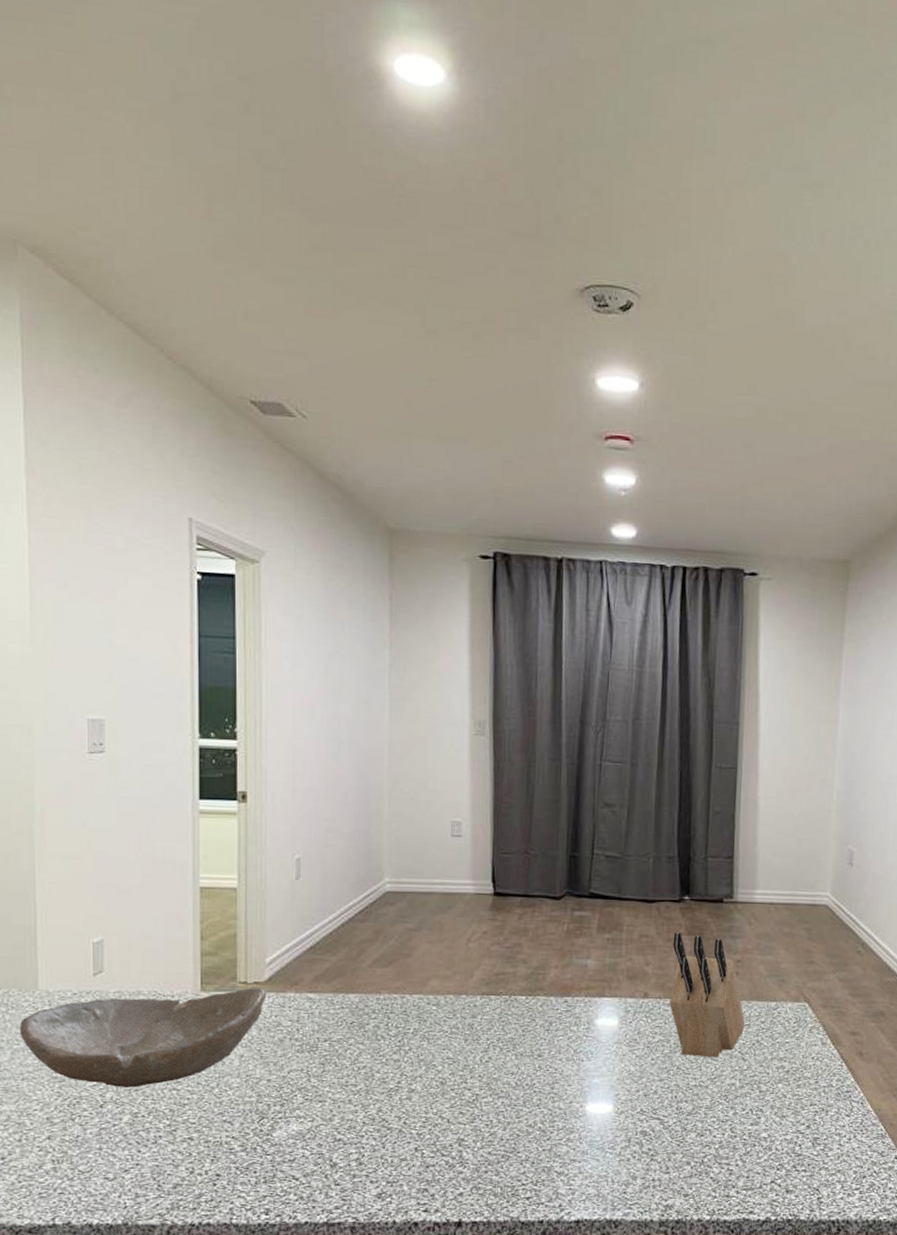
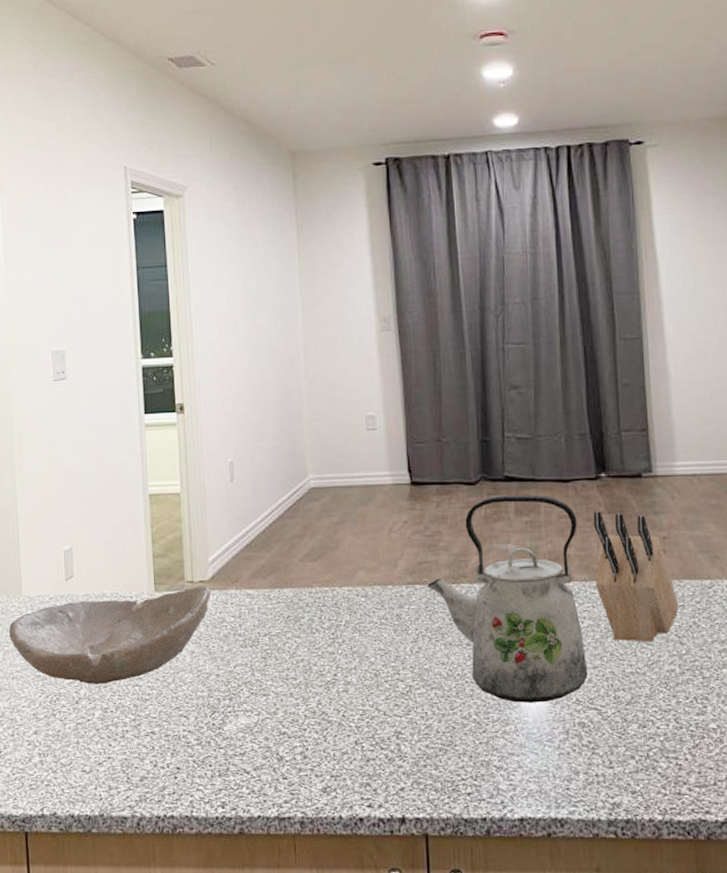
kettle: none [502,911,658,1112] -> present [427,495,588,703]

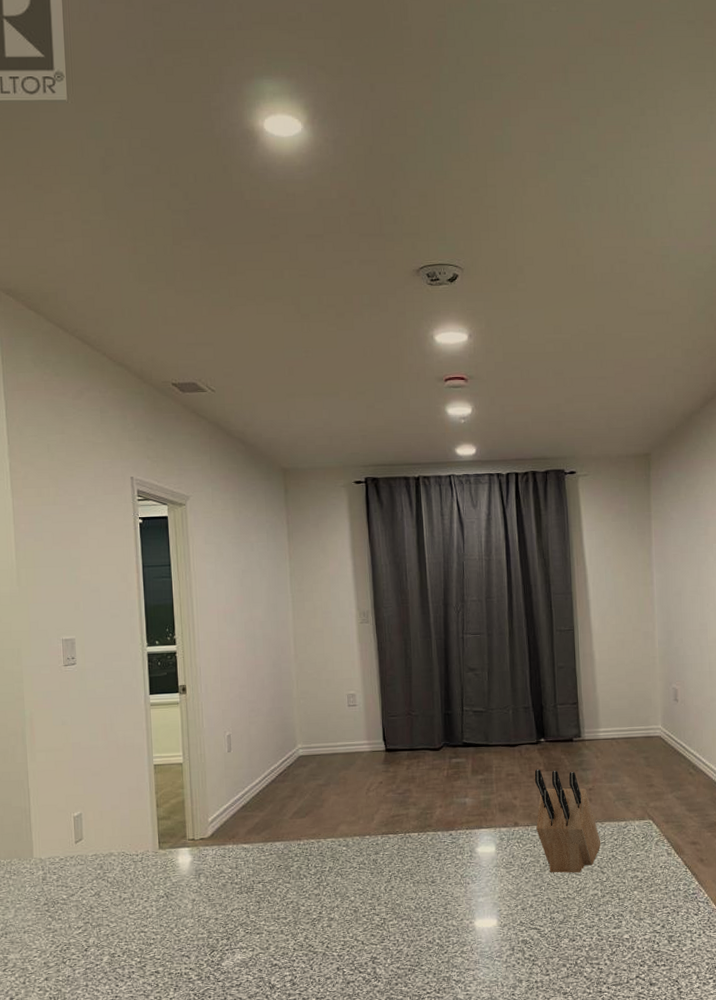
bowl: present [9,585,211,684] -> none [21,842,211,933]
kettle: present [427,495,588,703] -> none [399,757,530,928]

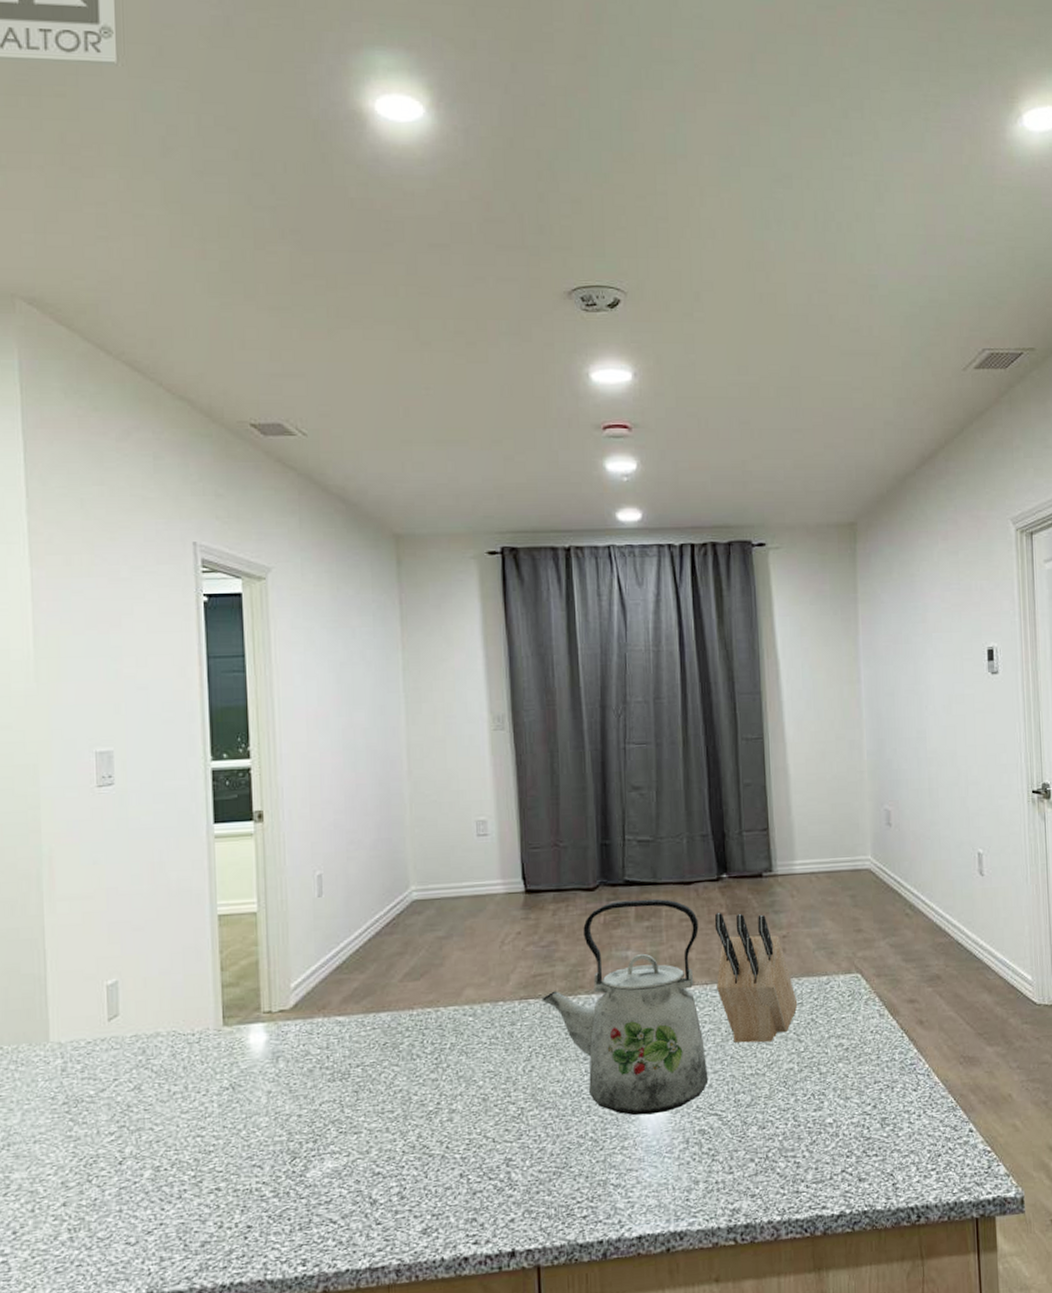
kettle: none [399,757,530,928] -> present [542,898,709,1116]

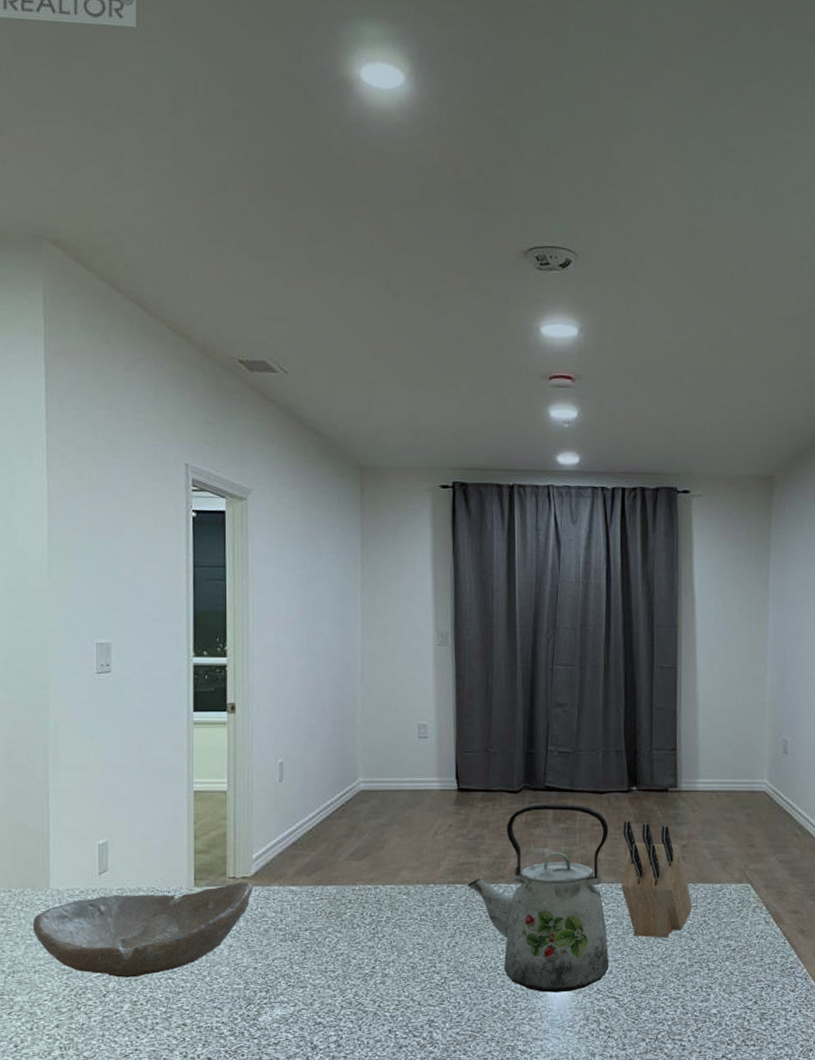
bowl: none [31,1015,293,1140] -> present [33,881,253,978]

